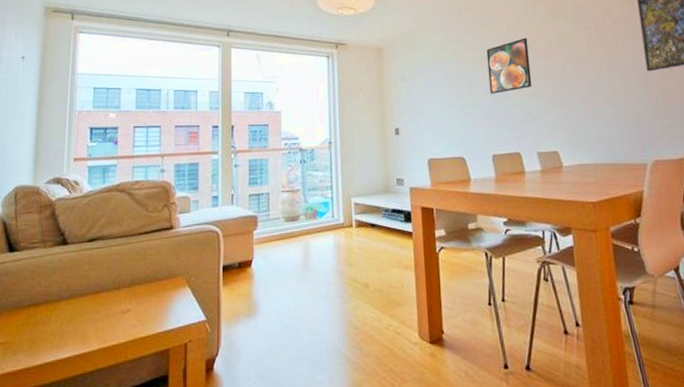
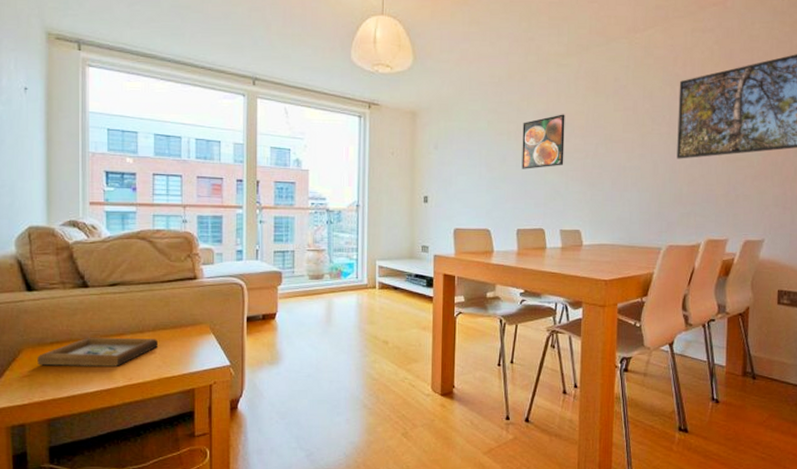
picture frame: none [13,295,134,331] -> present [37,337,159,366]

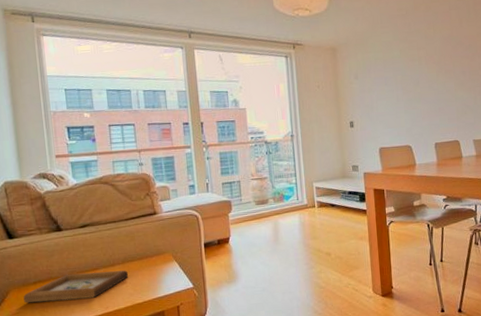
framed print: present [522,114,565,169] -> none [431,37,471,89]

